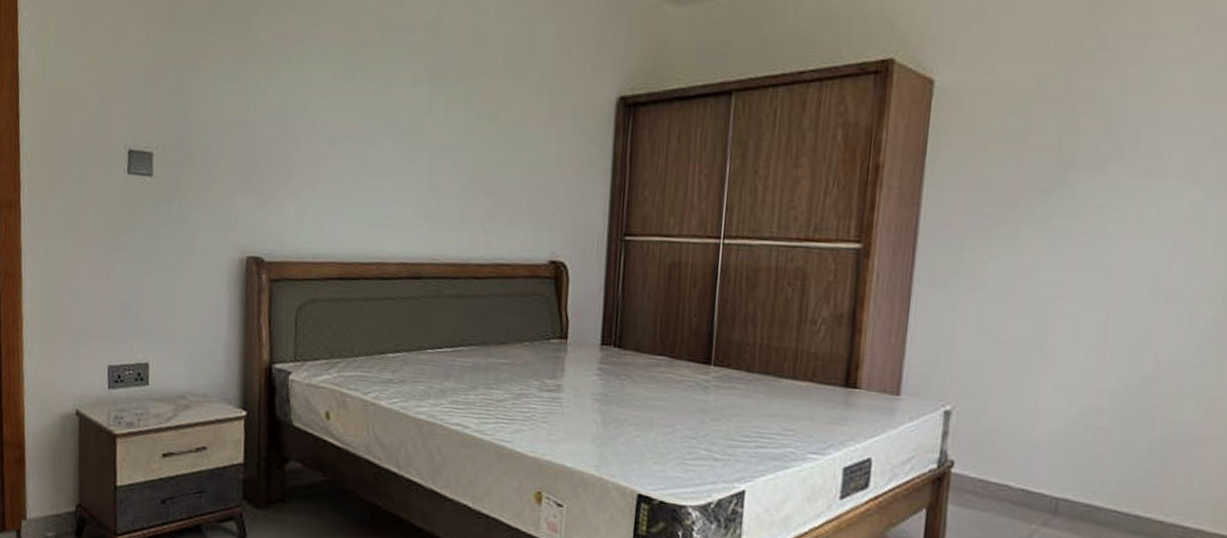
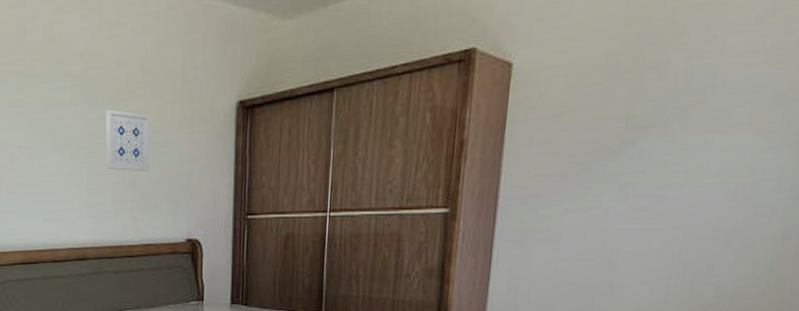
wall art: none [452,93,511,174] -> present [105,109,151,172]

